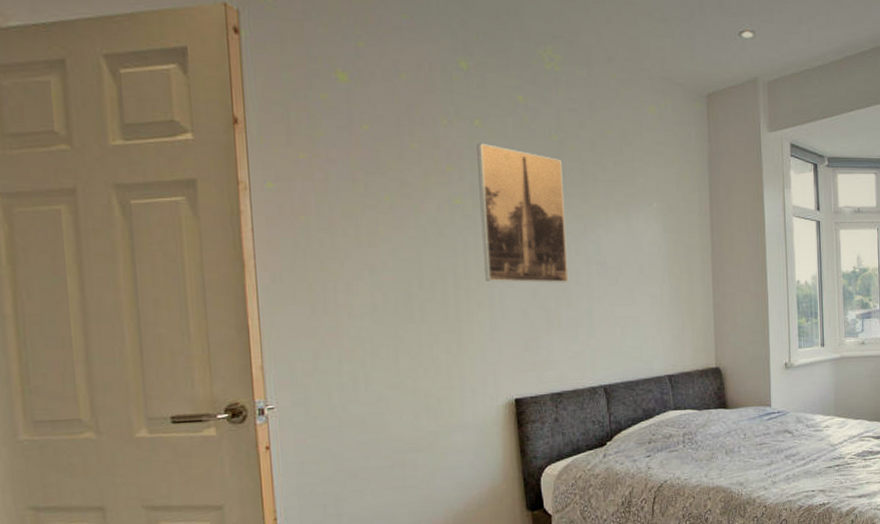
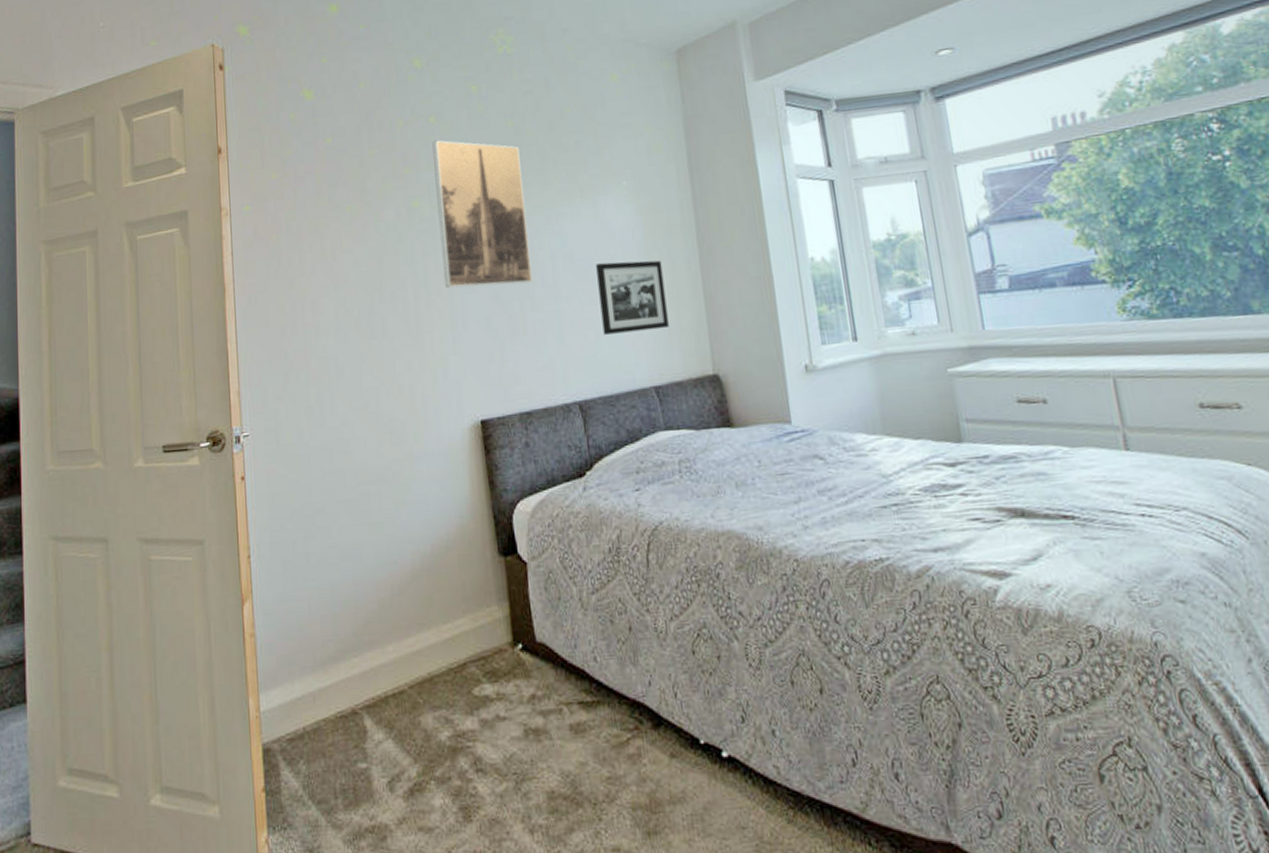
picture frame: none [626,271,683,331] -> present [596,260,669,335]

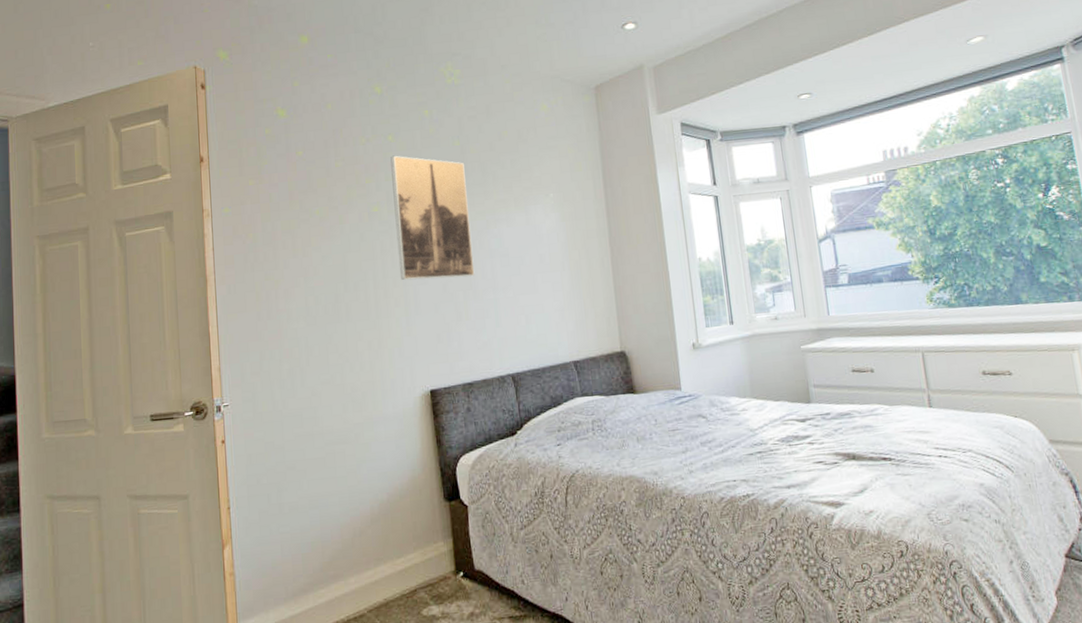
picture frame: present [596,260,669,335] -> none [527,258,586,319]

